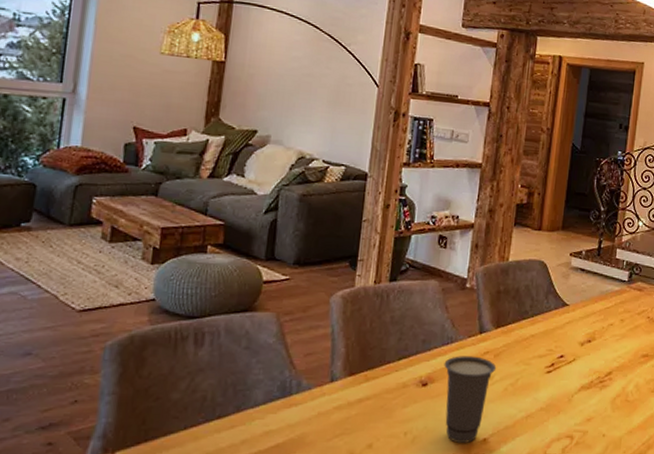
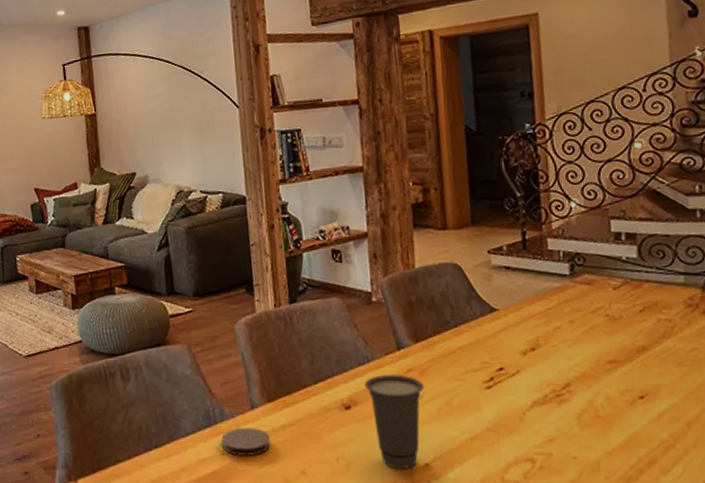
coaster: none [292,401,344,429] -> present [221,428,271,456]

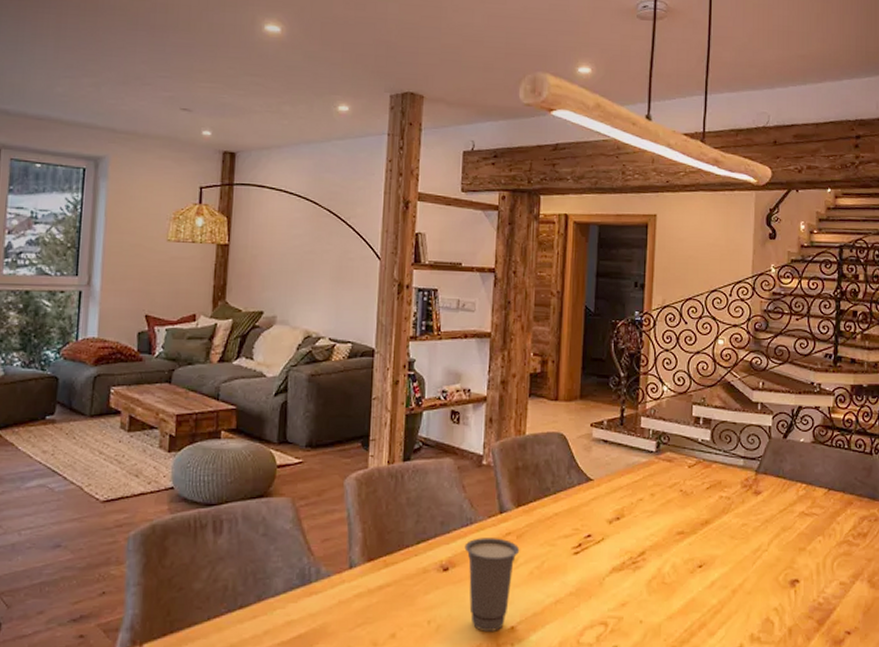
coaster: present [221,428,271,456] -> none [313,588,365,618]

